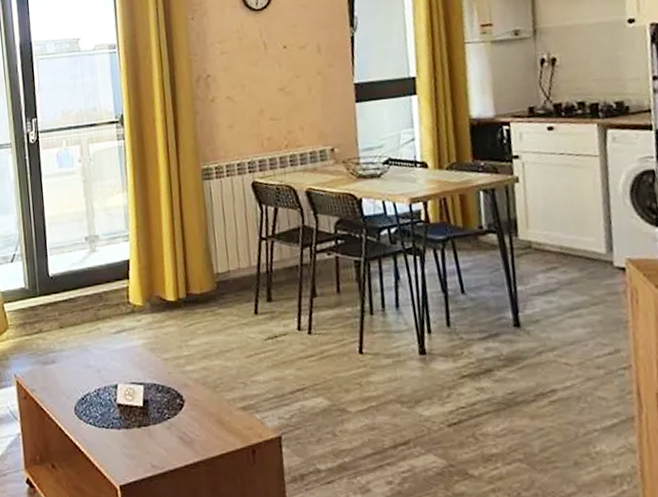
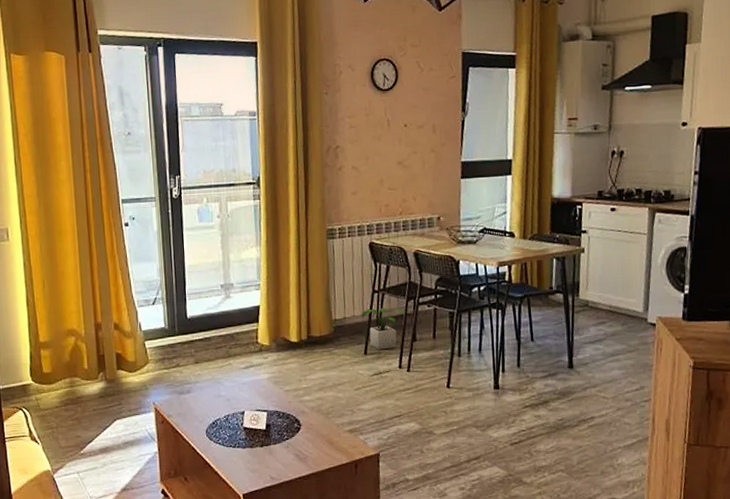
potted plant: none [248,257,300,309] -> present [361,307,405,350]

